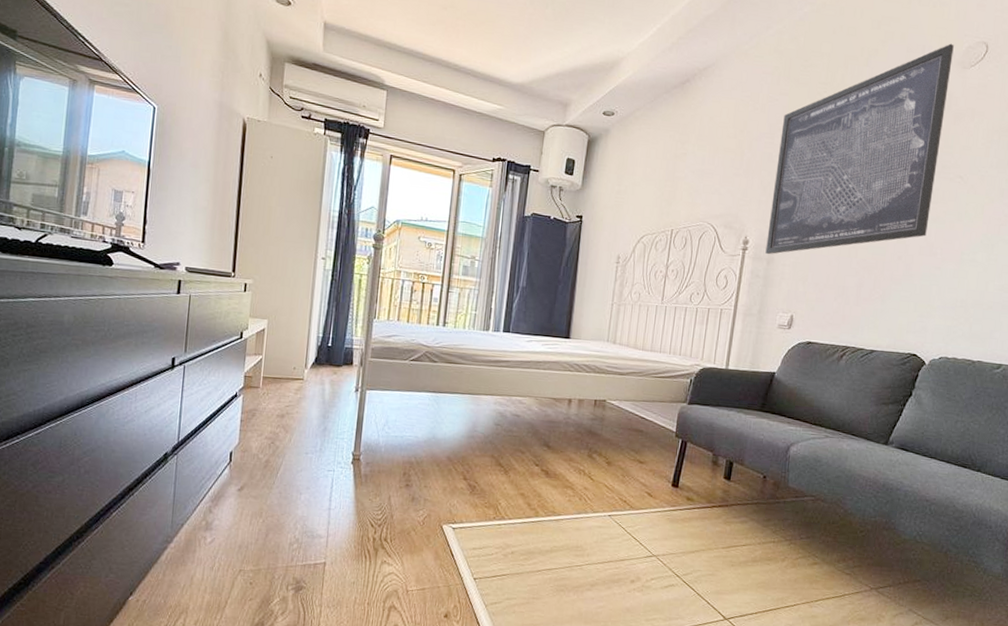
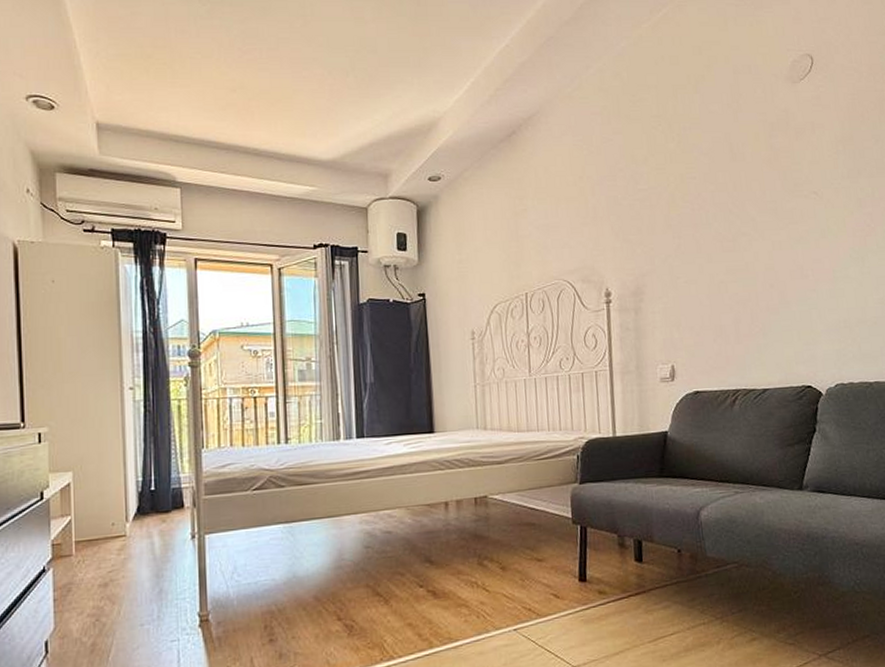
wall art: present [765,43,954,255] -> none [622,60,794,305]

